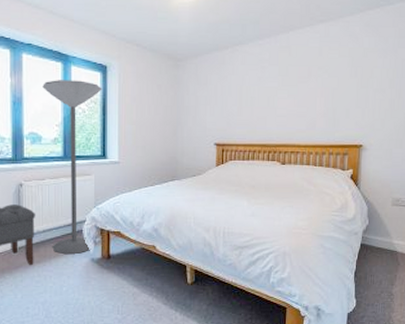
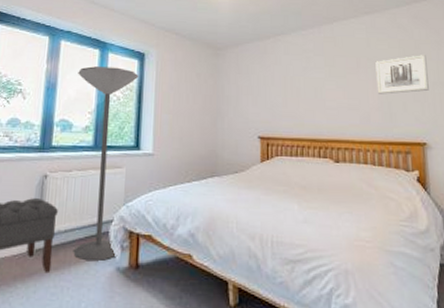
wall art: none [324,63,372,102] -> present [375,55,429,94]

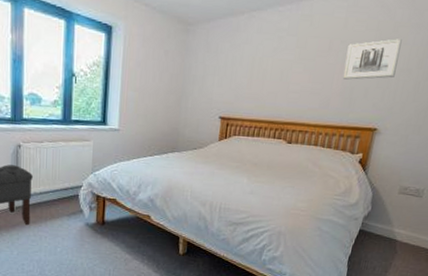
floor lamp: present [73,66,139,261] -> none [44,38,106,218]

